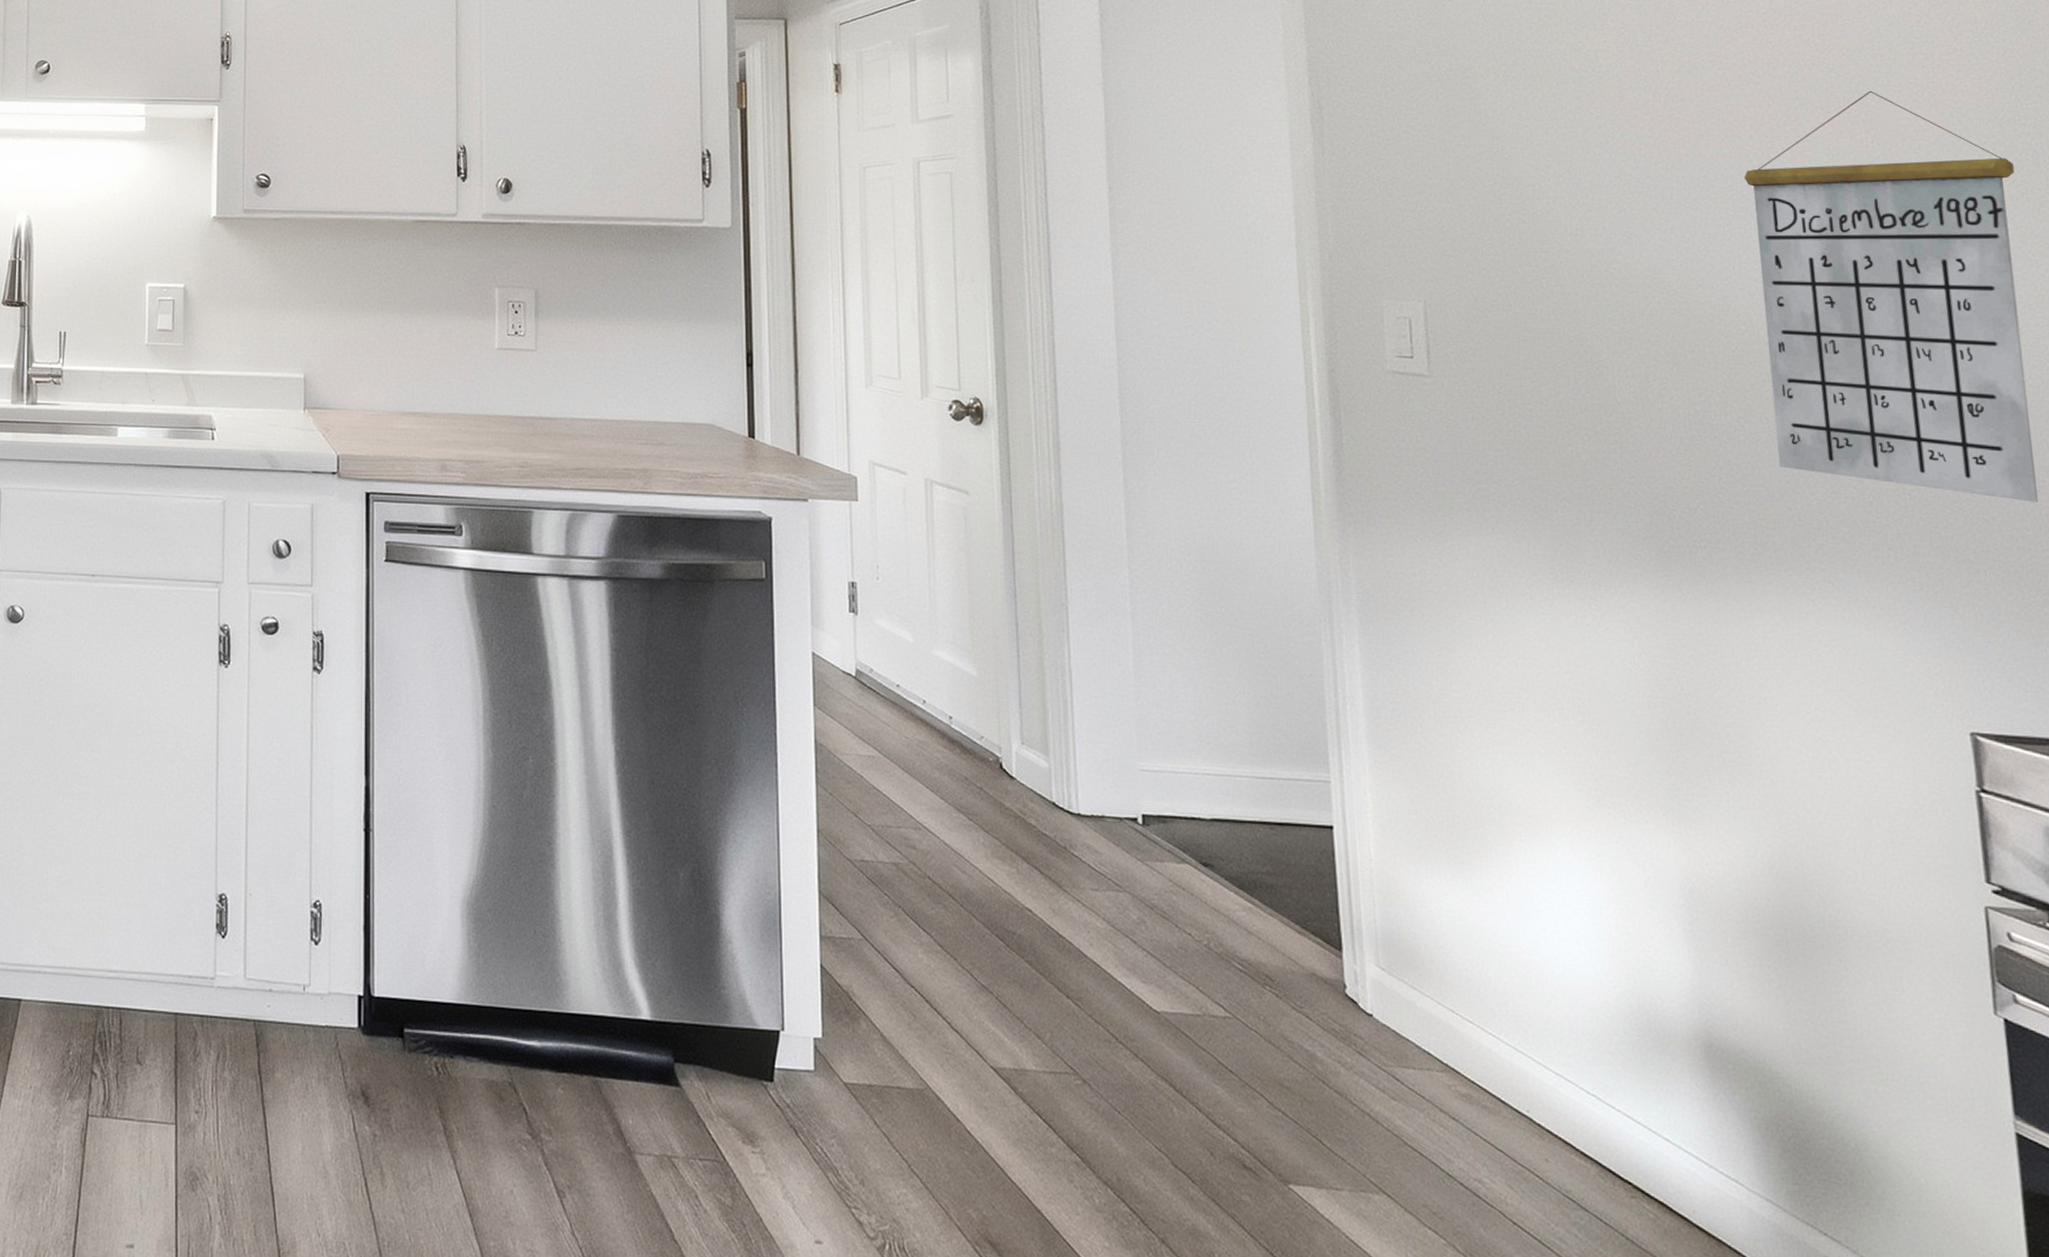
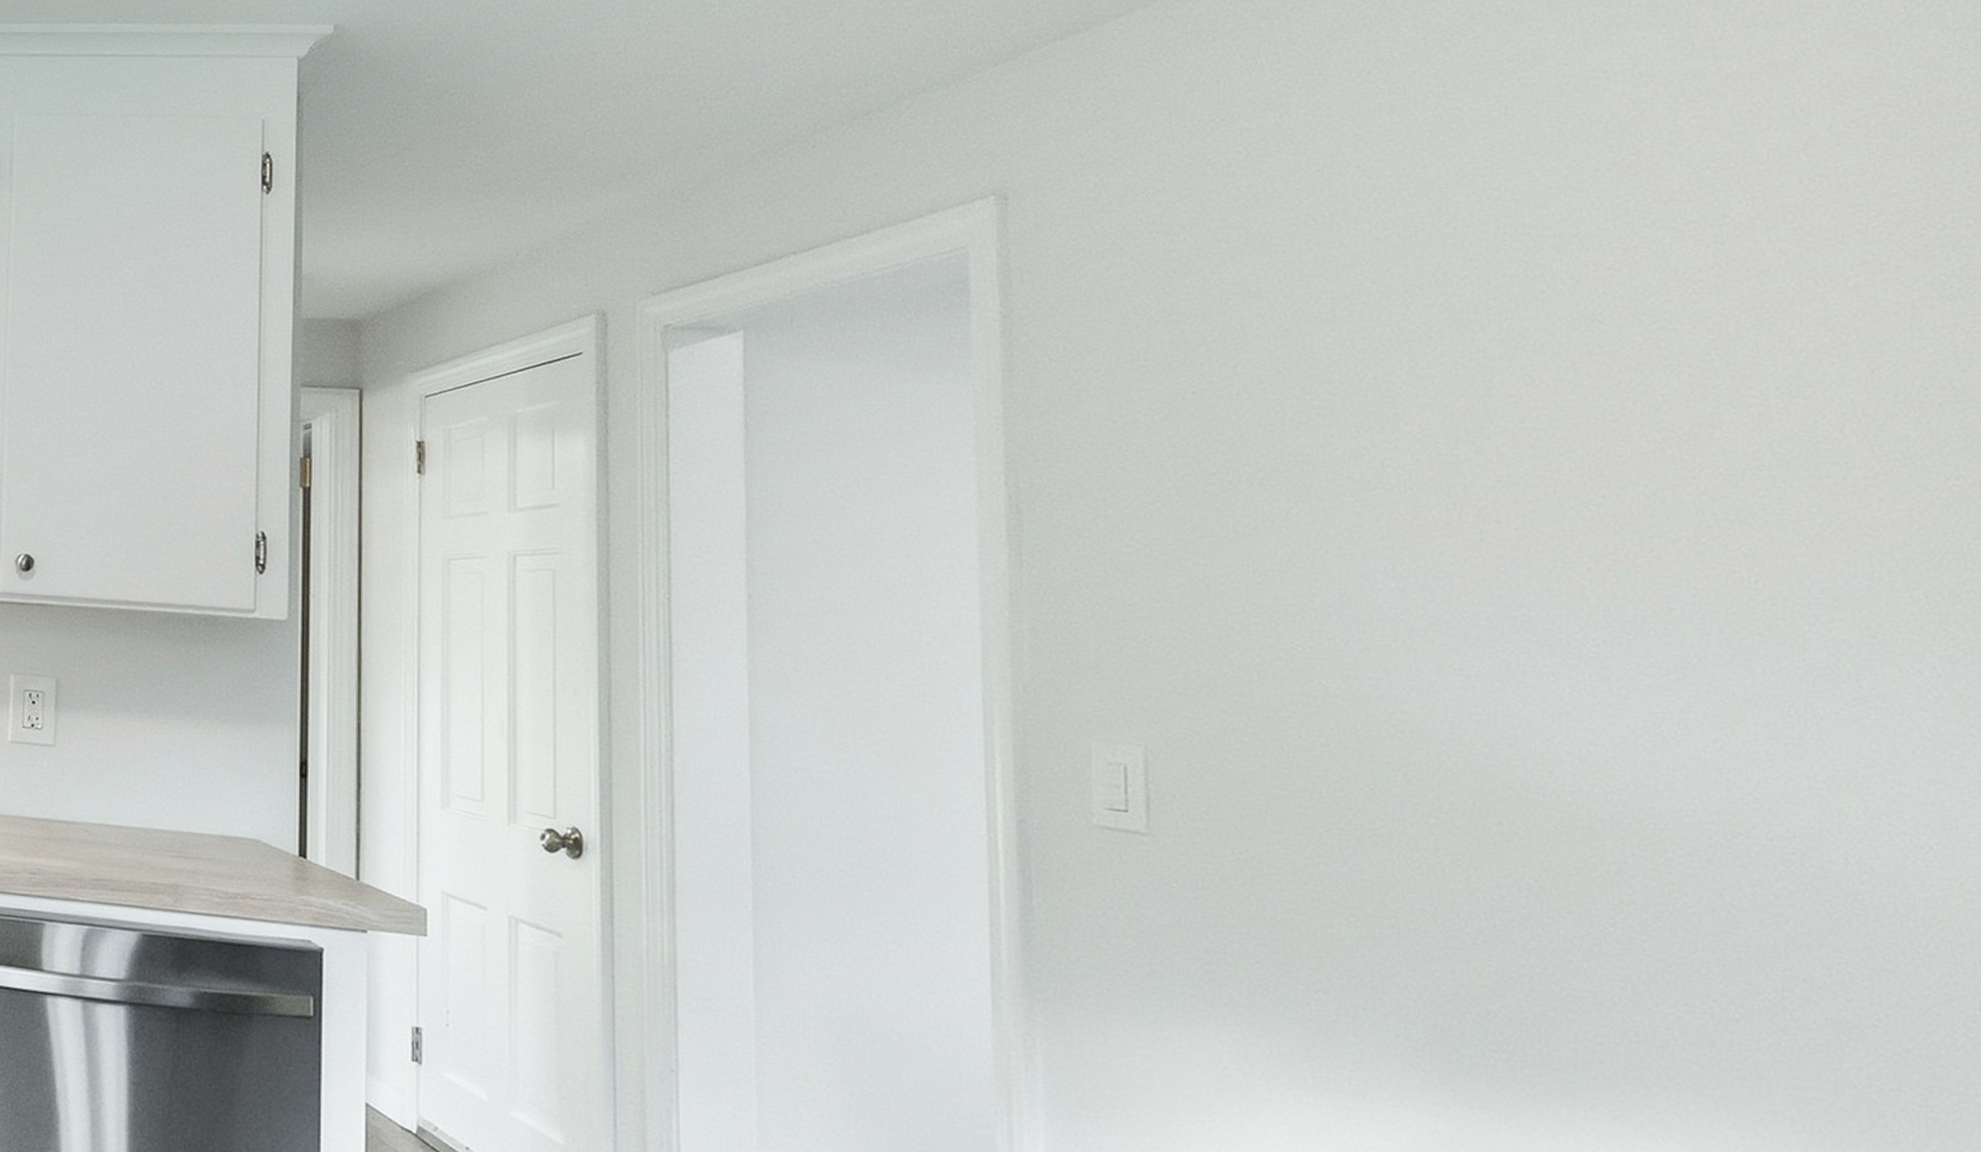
calendar: present [1743,90,2039,502] -> none [1576,519,1974,1035]

